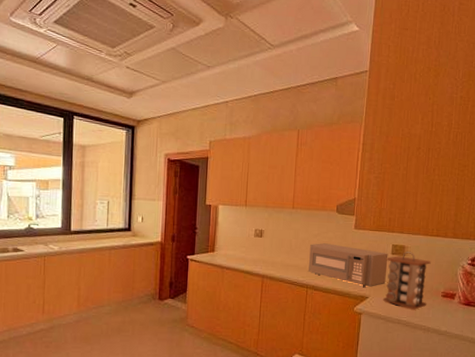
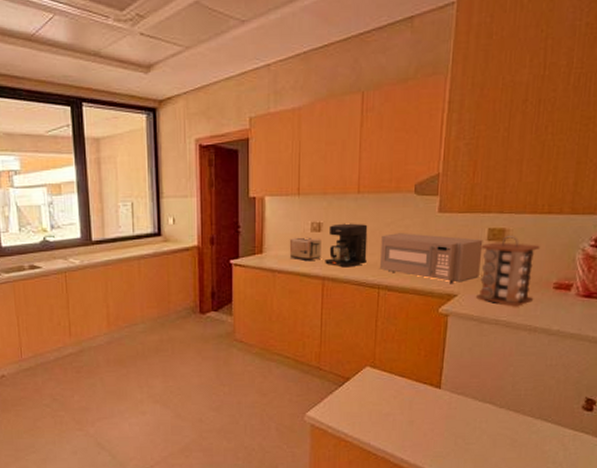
toaster: none [236,240,264,261] -> present [289,237,323,260]
coffee maker: none [265,232,300,269] -> present [325,223,368,268]

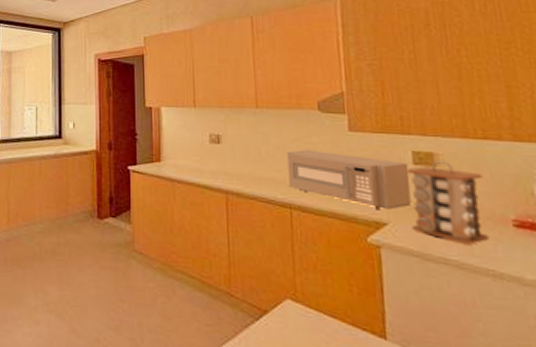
toaster: present [289,237,323,260] -> none [187,147,224,172]
coffee maker: present [325,223,368,268] -> none [227,136,273,183]

